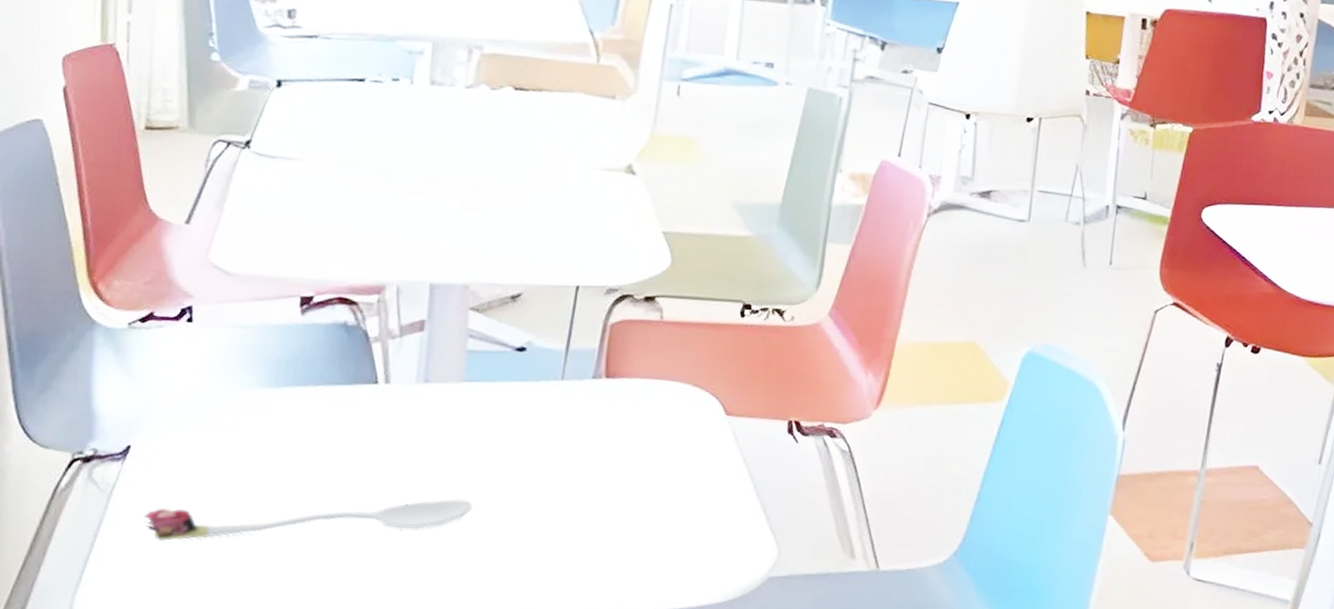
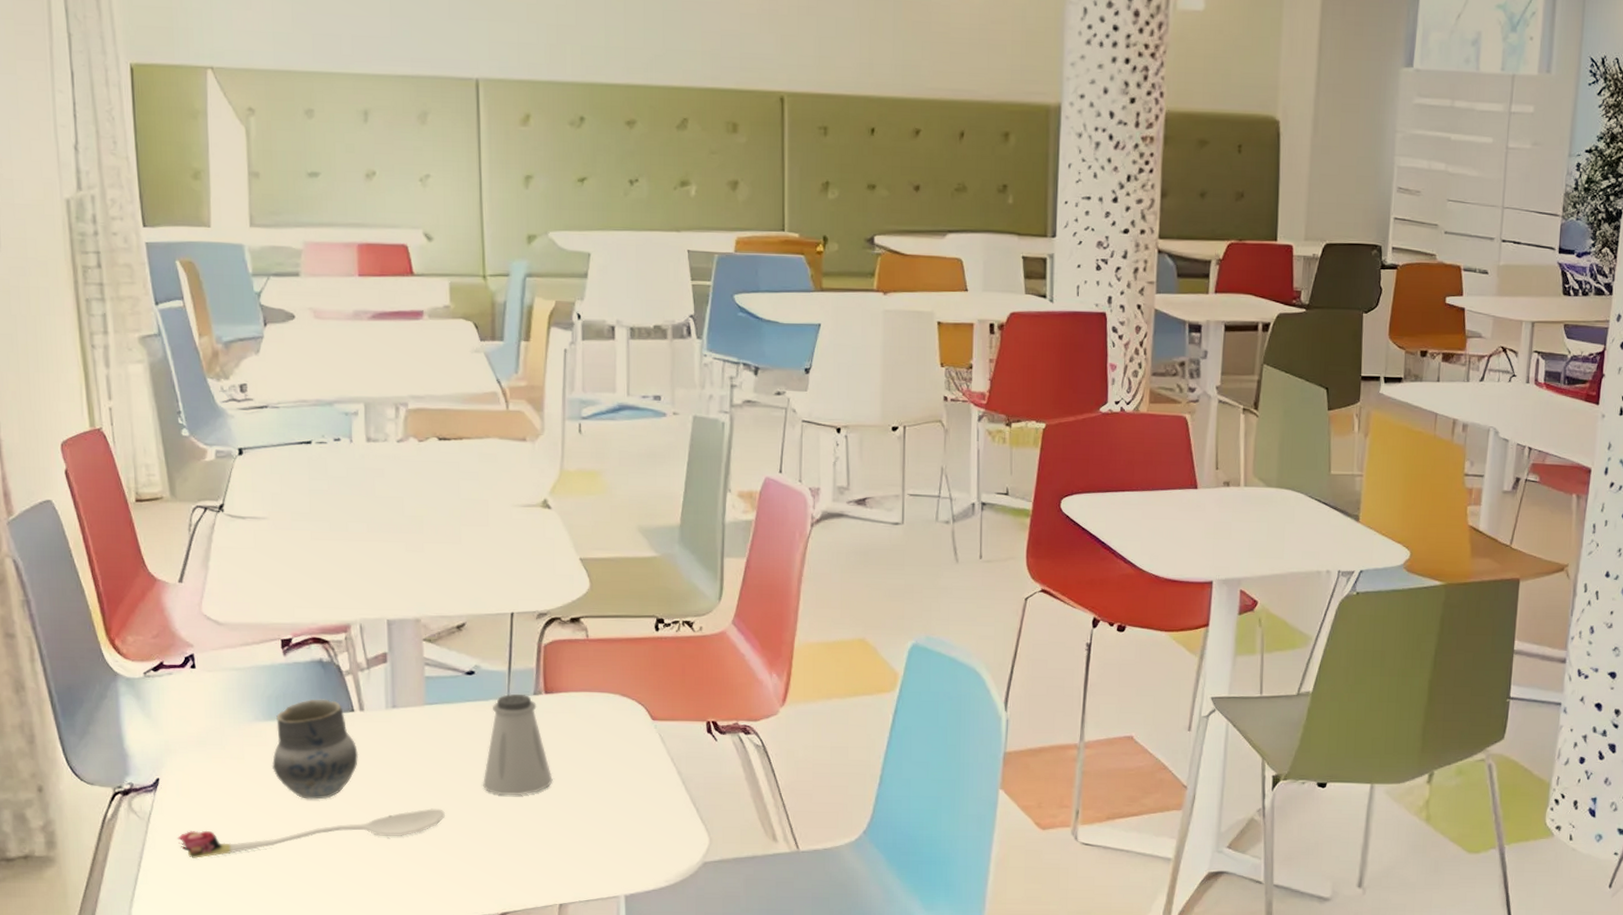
cup: none [270,367,378,481] -> present [271,699,359,800]
saltshaker: none [521,376,604,490] -> present [483,694,553,796]

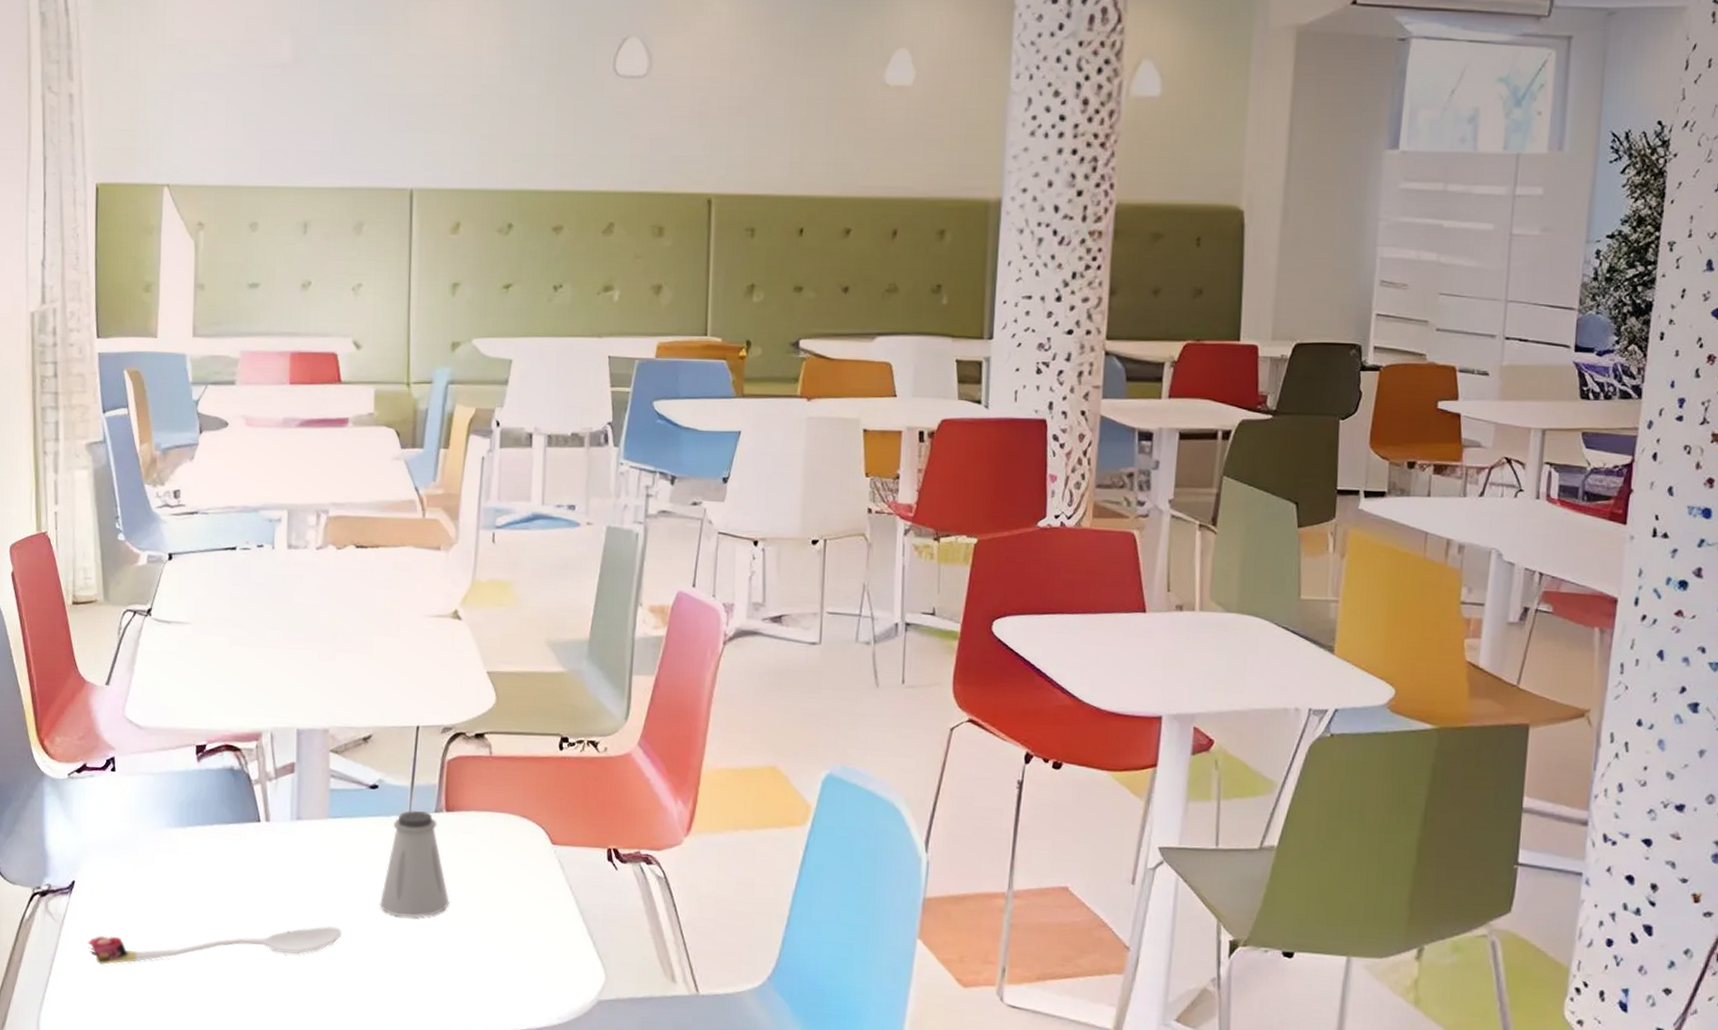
cup: present [271,699,359,800] -> none [179,807,262,911]

